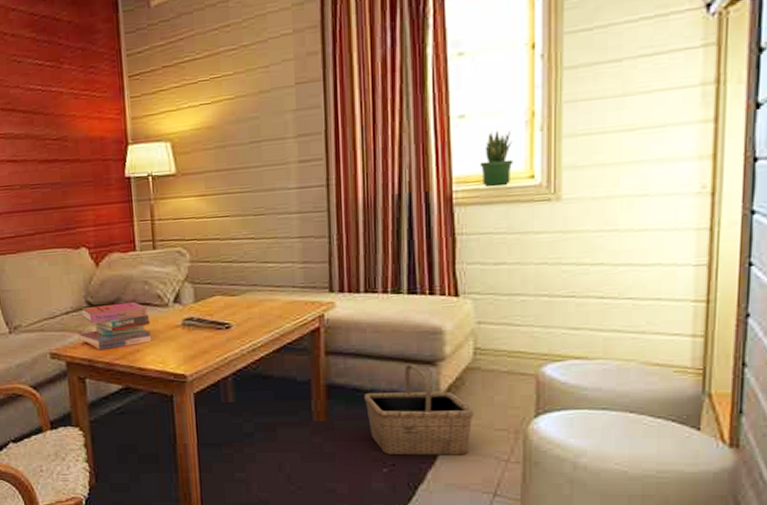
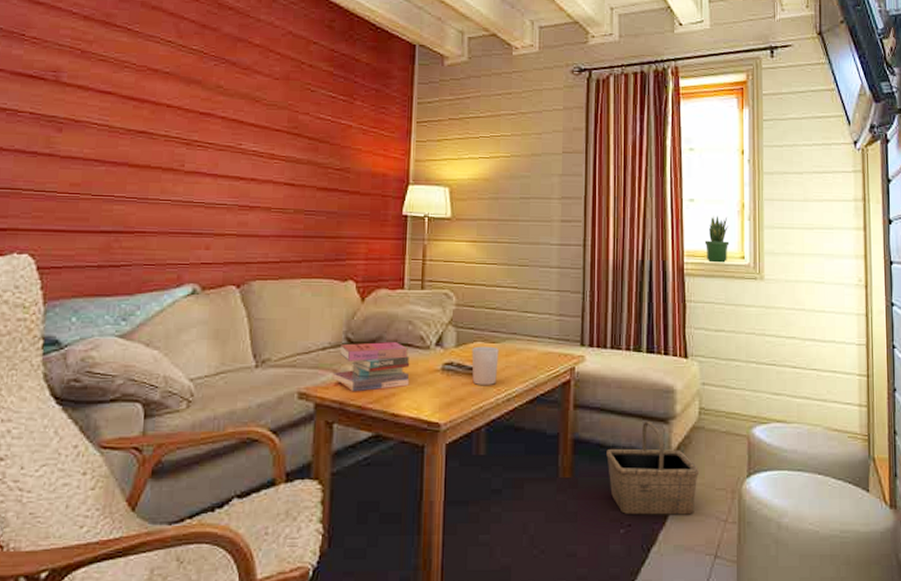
candle holder: none [211,299,240,337] -> present [471,346,499,385]

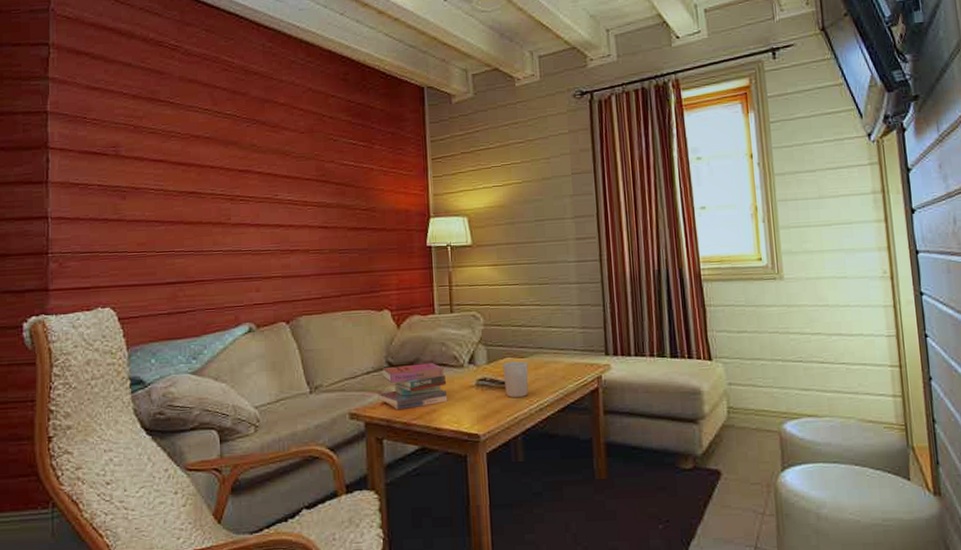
basket: present [606,422,700,515] -> none [639,423,733,511]
planter: present [704,216,730,263] -> none [719,220,745,267]

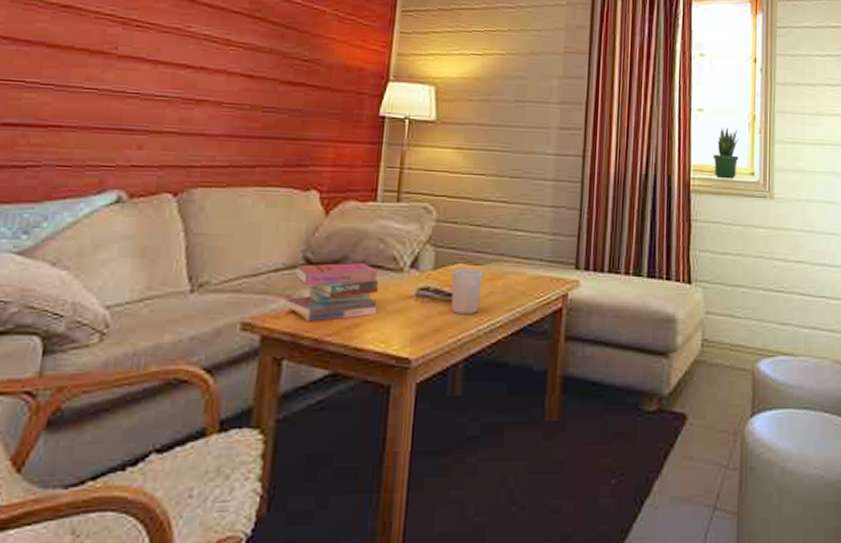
planter: none [719,220,745,267] -> present [713,128,739,179]

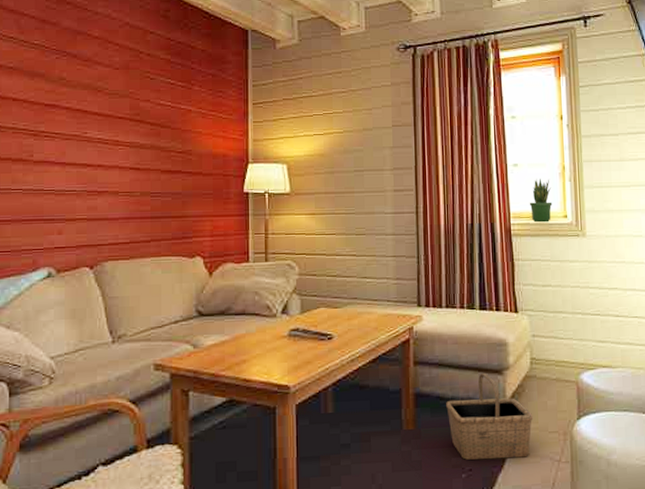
books: present [284,263,379,322] -> none [185,312,259,361]
candle holder: present [451,268,483,314] -> none [316,311,341,348]
basket: none [599,355,700,463] -> present [446,374,534,460]

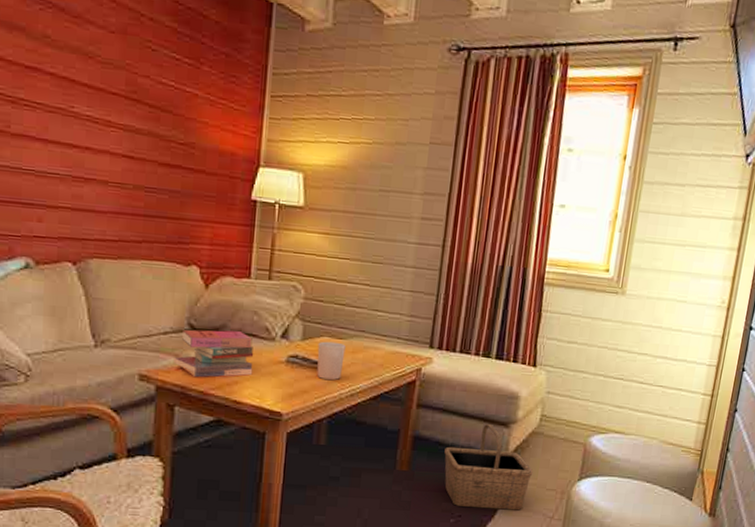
books: none [185,312,259,361] -> present [174,329,254,378]
candle holder: none [316,311,341,348] -> present [317,341,346,380]
planter: present [529,179,553,223] -> none [569,225,598,275]

